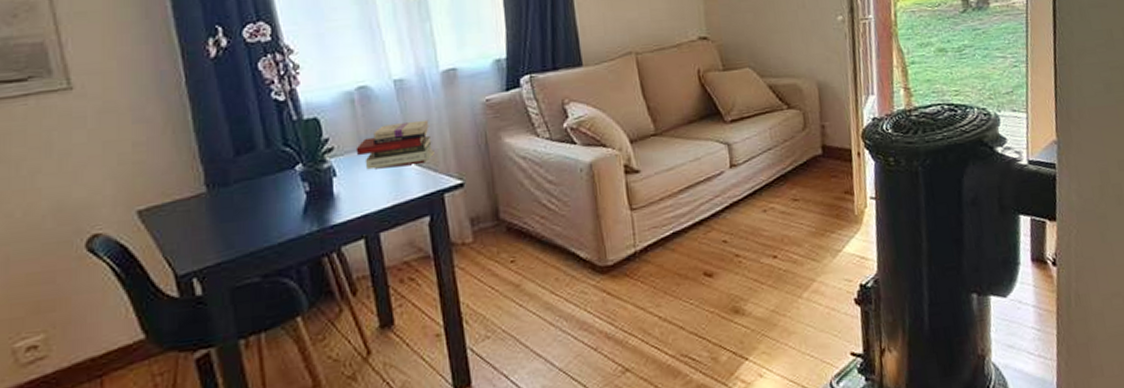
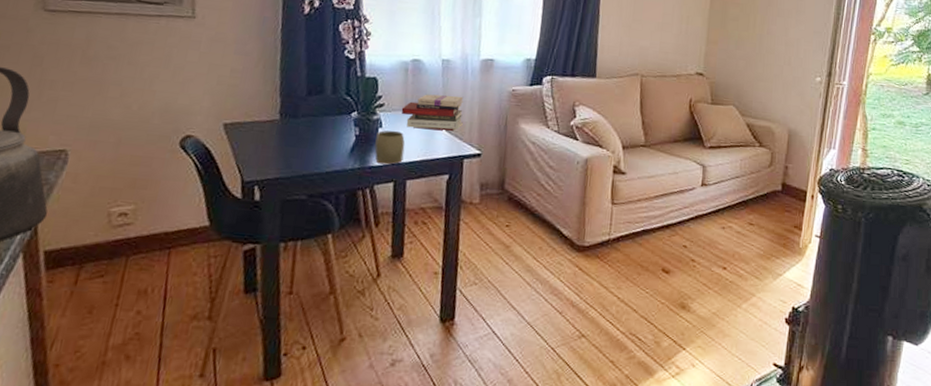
mug: none [332,176,370,220] -> present [374,130,405,165]

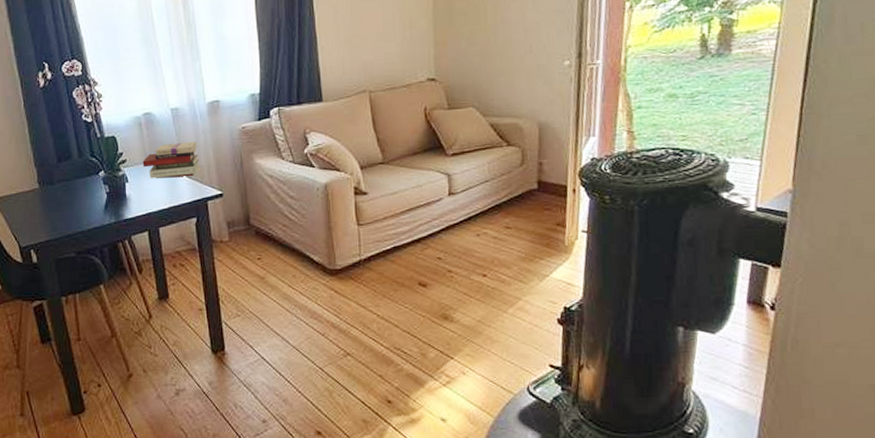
mug: present [374,130,405,165] -> none [125,183,153,216]

